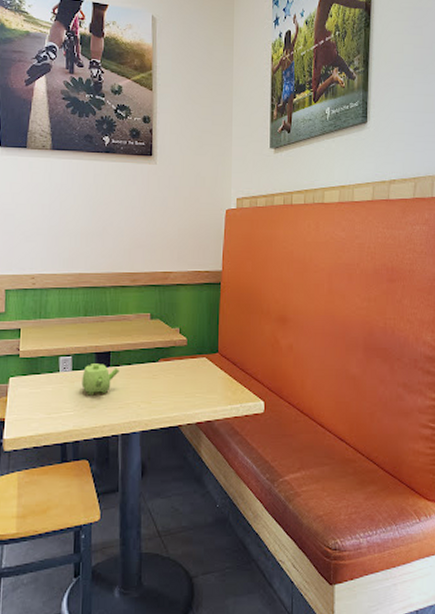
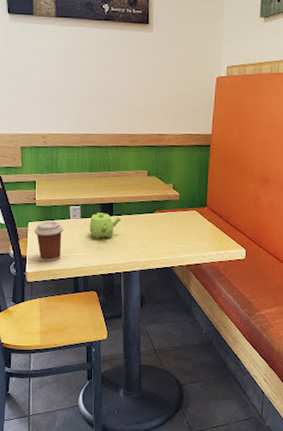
coffee cup: none [15,374,52,425] -> present [33,220,64,262]

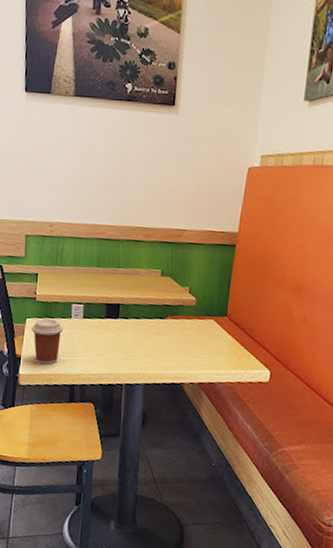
teapot: present [89,213,121,240] -> none [91,313,128,344]

